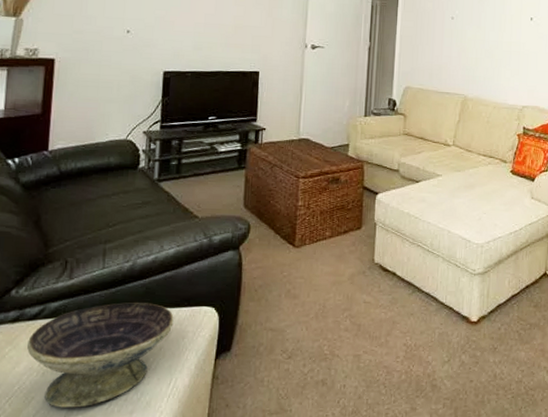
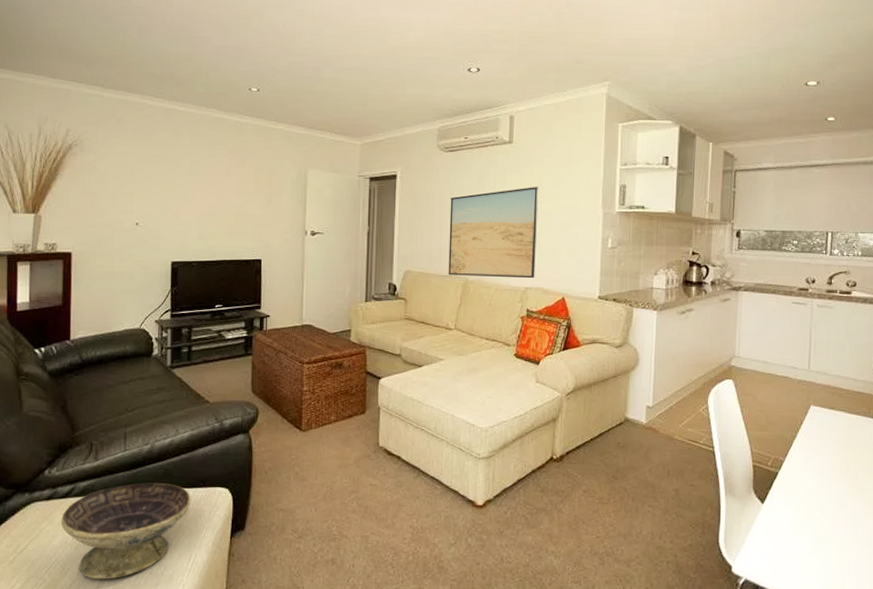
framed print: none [447,9,537,98] -> present [448,187,539,279]

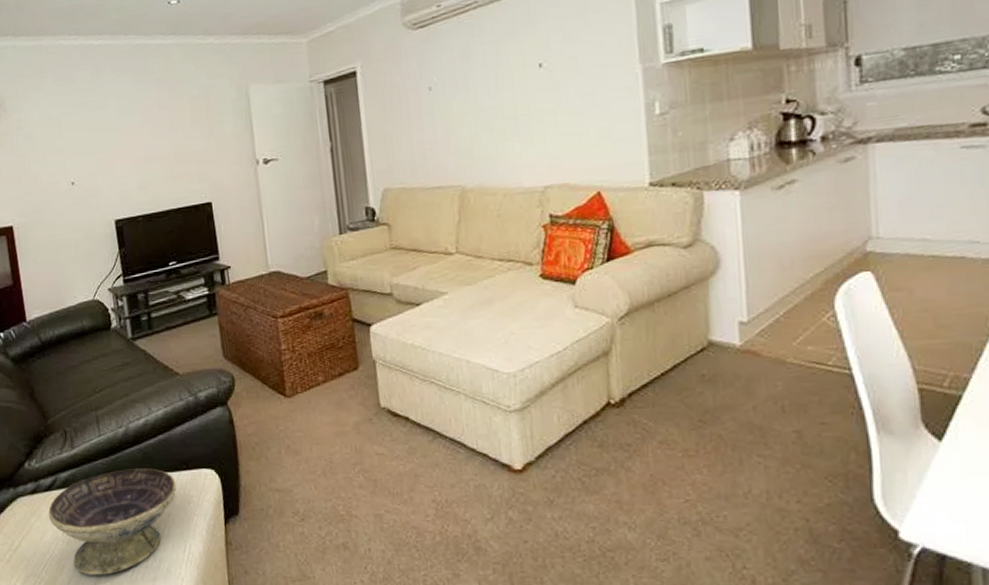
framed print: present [448,187,539,279] -> none [428,51,556,186]

